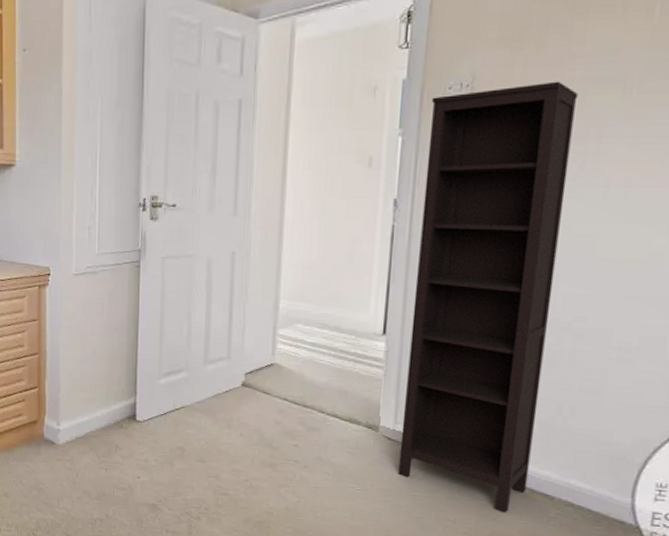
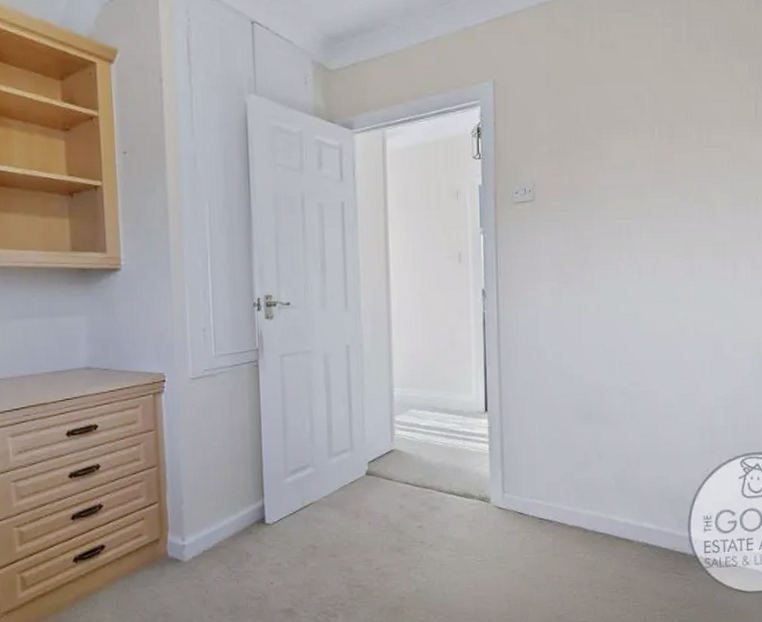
bookcase: present [398,81,578,513] -> none [504,188,612,561]

